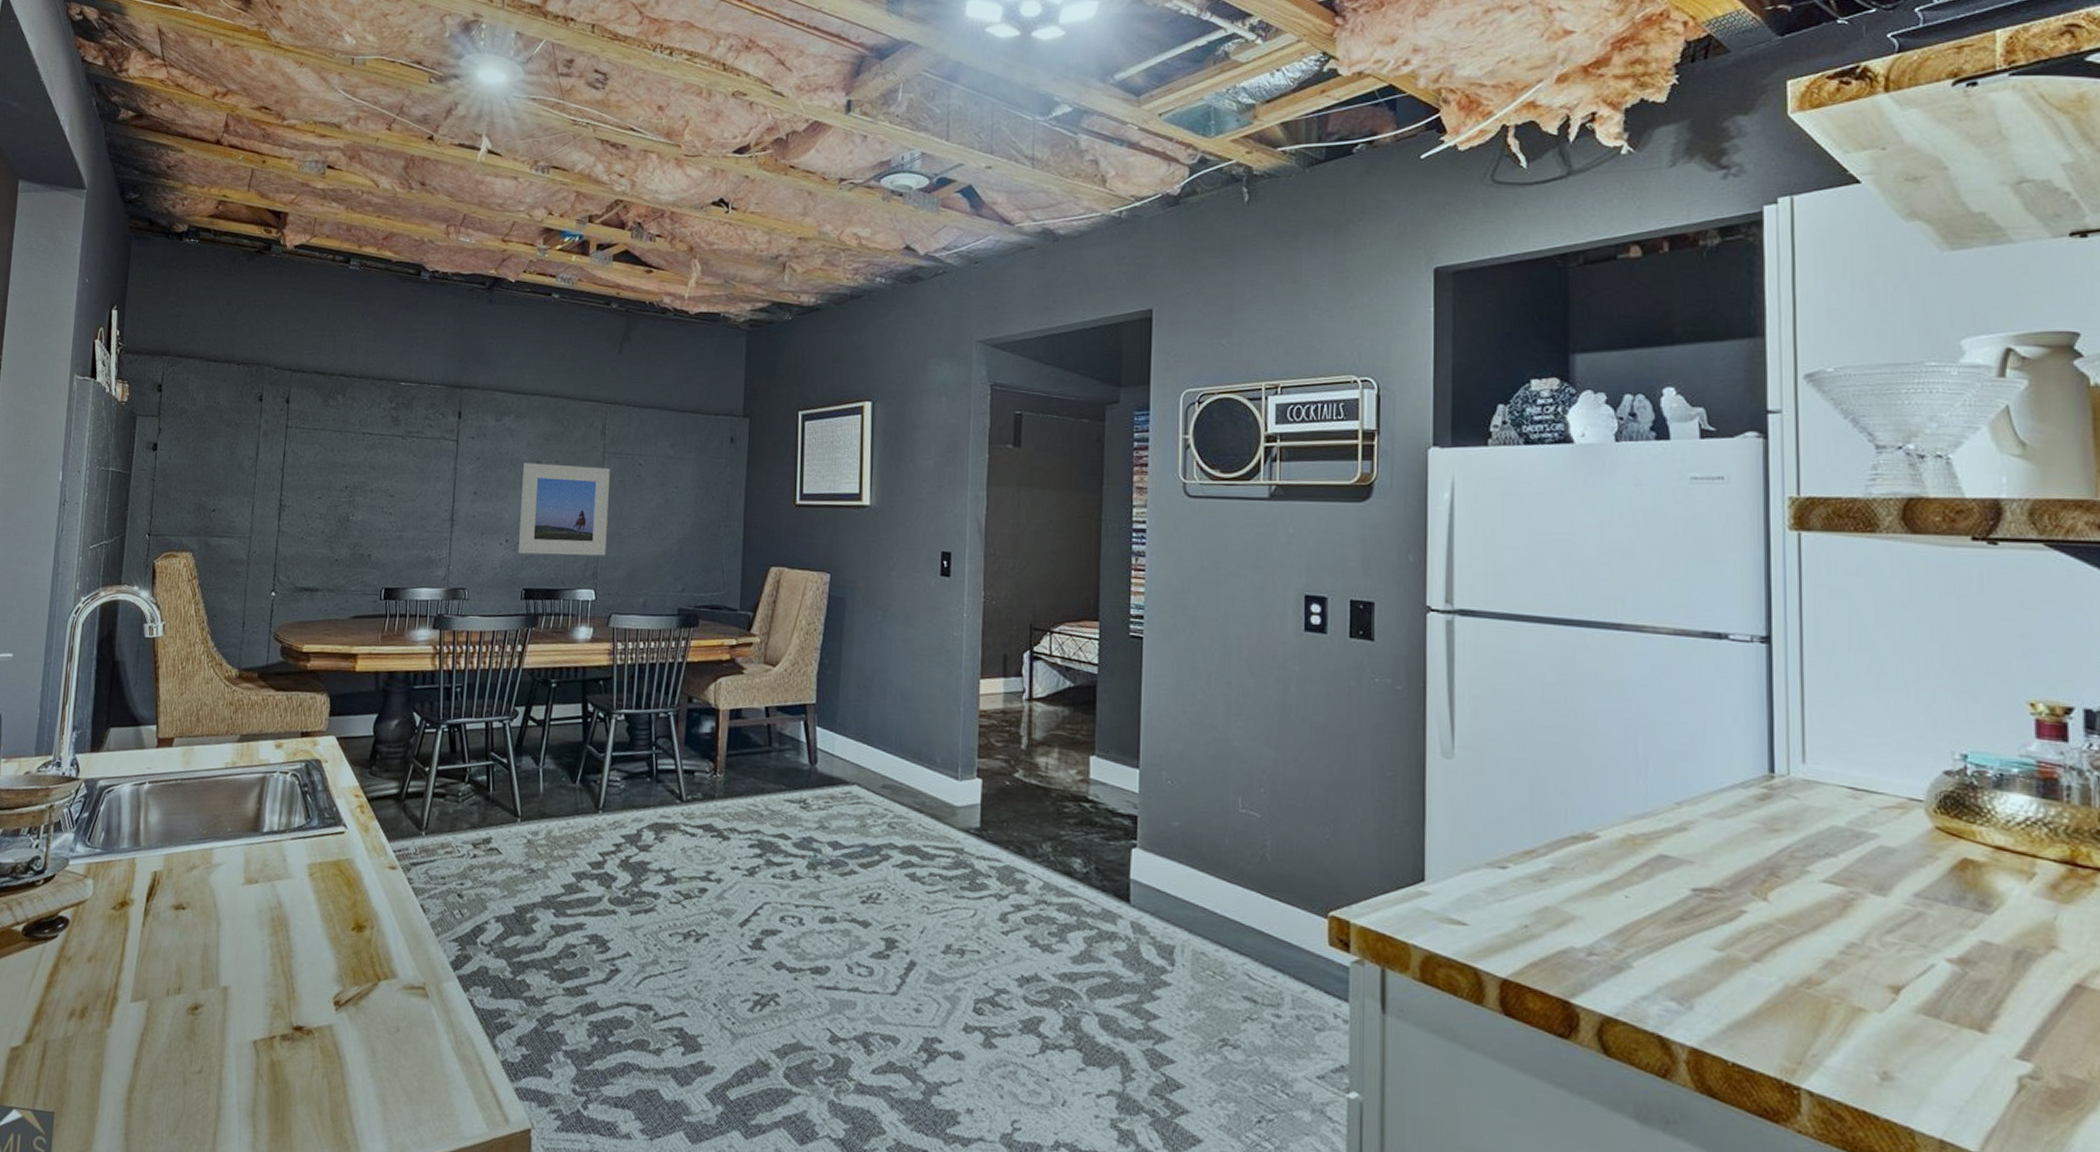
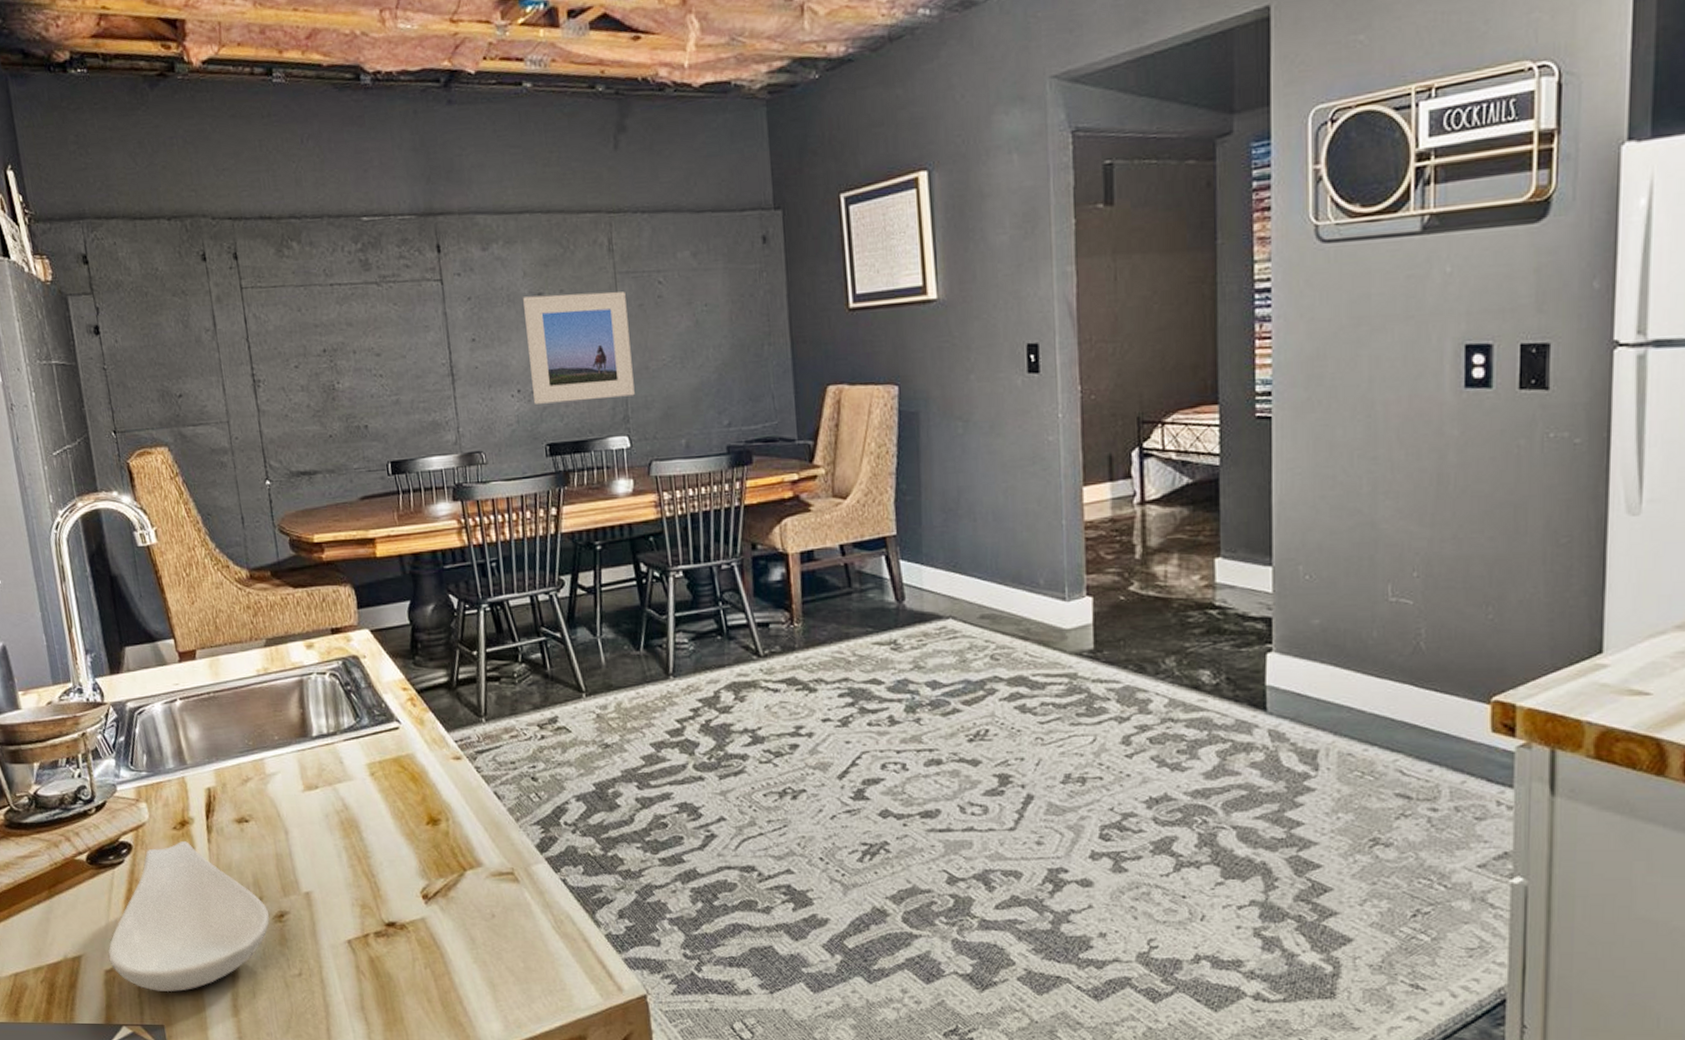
spoon rest: none [17,922,185,1078] -> present [108,841,270,993]

